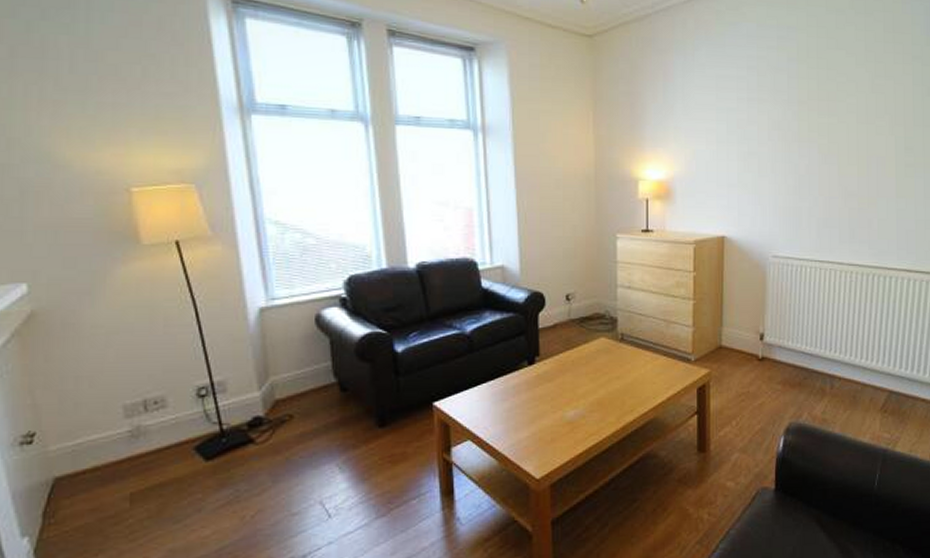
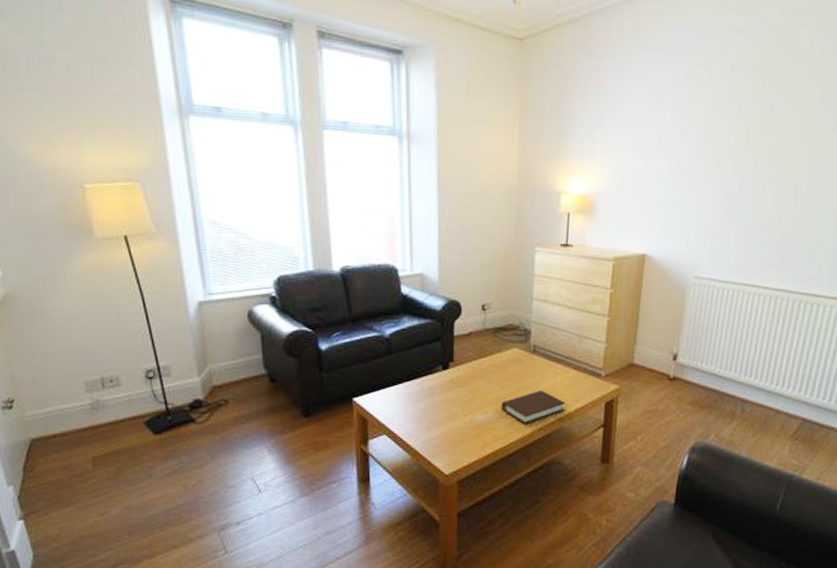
book: none [591,379,657,417] -> present [501,390,565,424]

